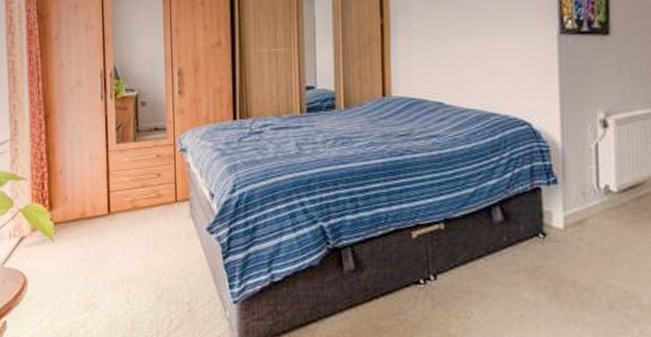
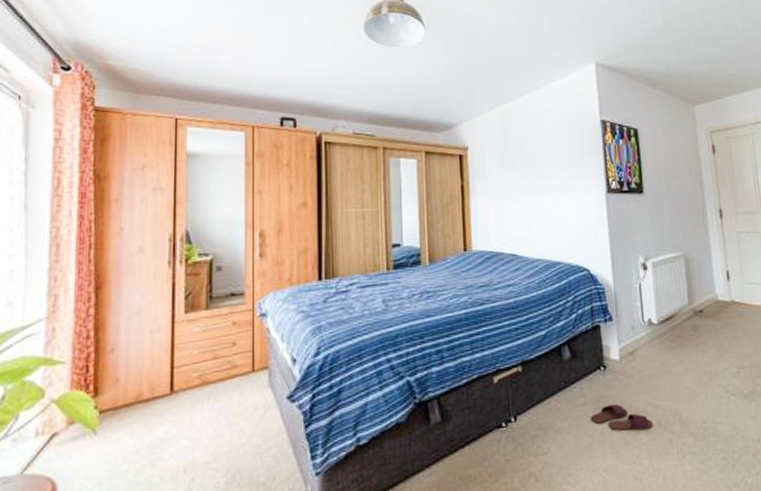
slippers: none [523,276,602,310] -> present [590,404,653,431]

